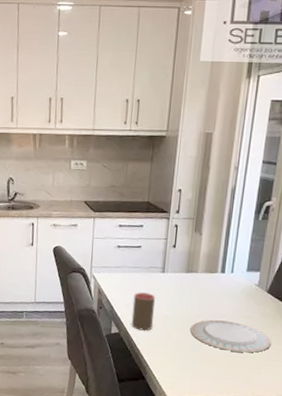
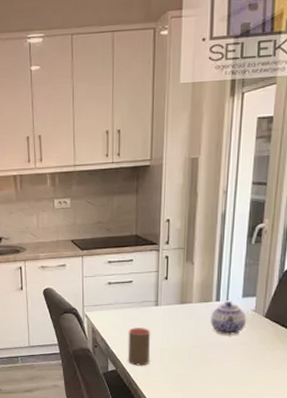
plate: present [189,319,272,353] -> none [187,349,272,380]
teapot: none [214,274,250,308] -> present [210,301,247,335]

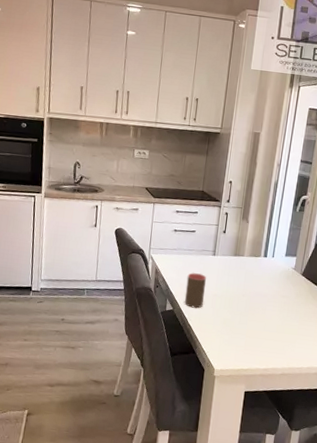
teapot: present [210,301,247,335] -> none [257,258,288,288]

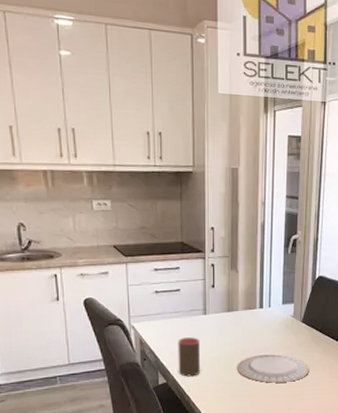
plate: none [235,298,304,329] -> present [236,354,310,383]

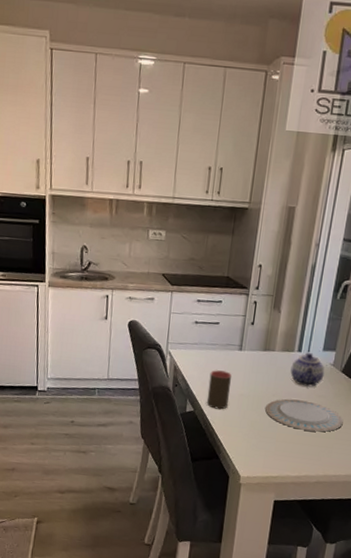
teapot: none [255,308,287,341] -> present [290,353,325,387]

